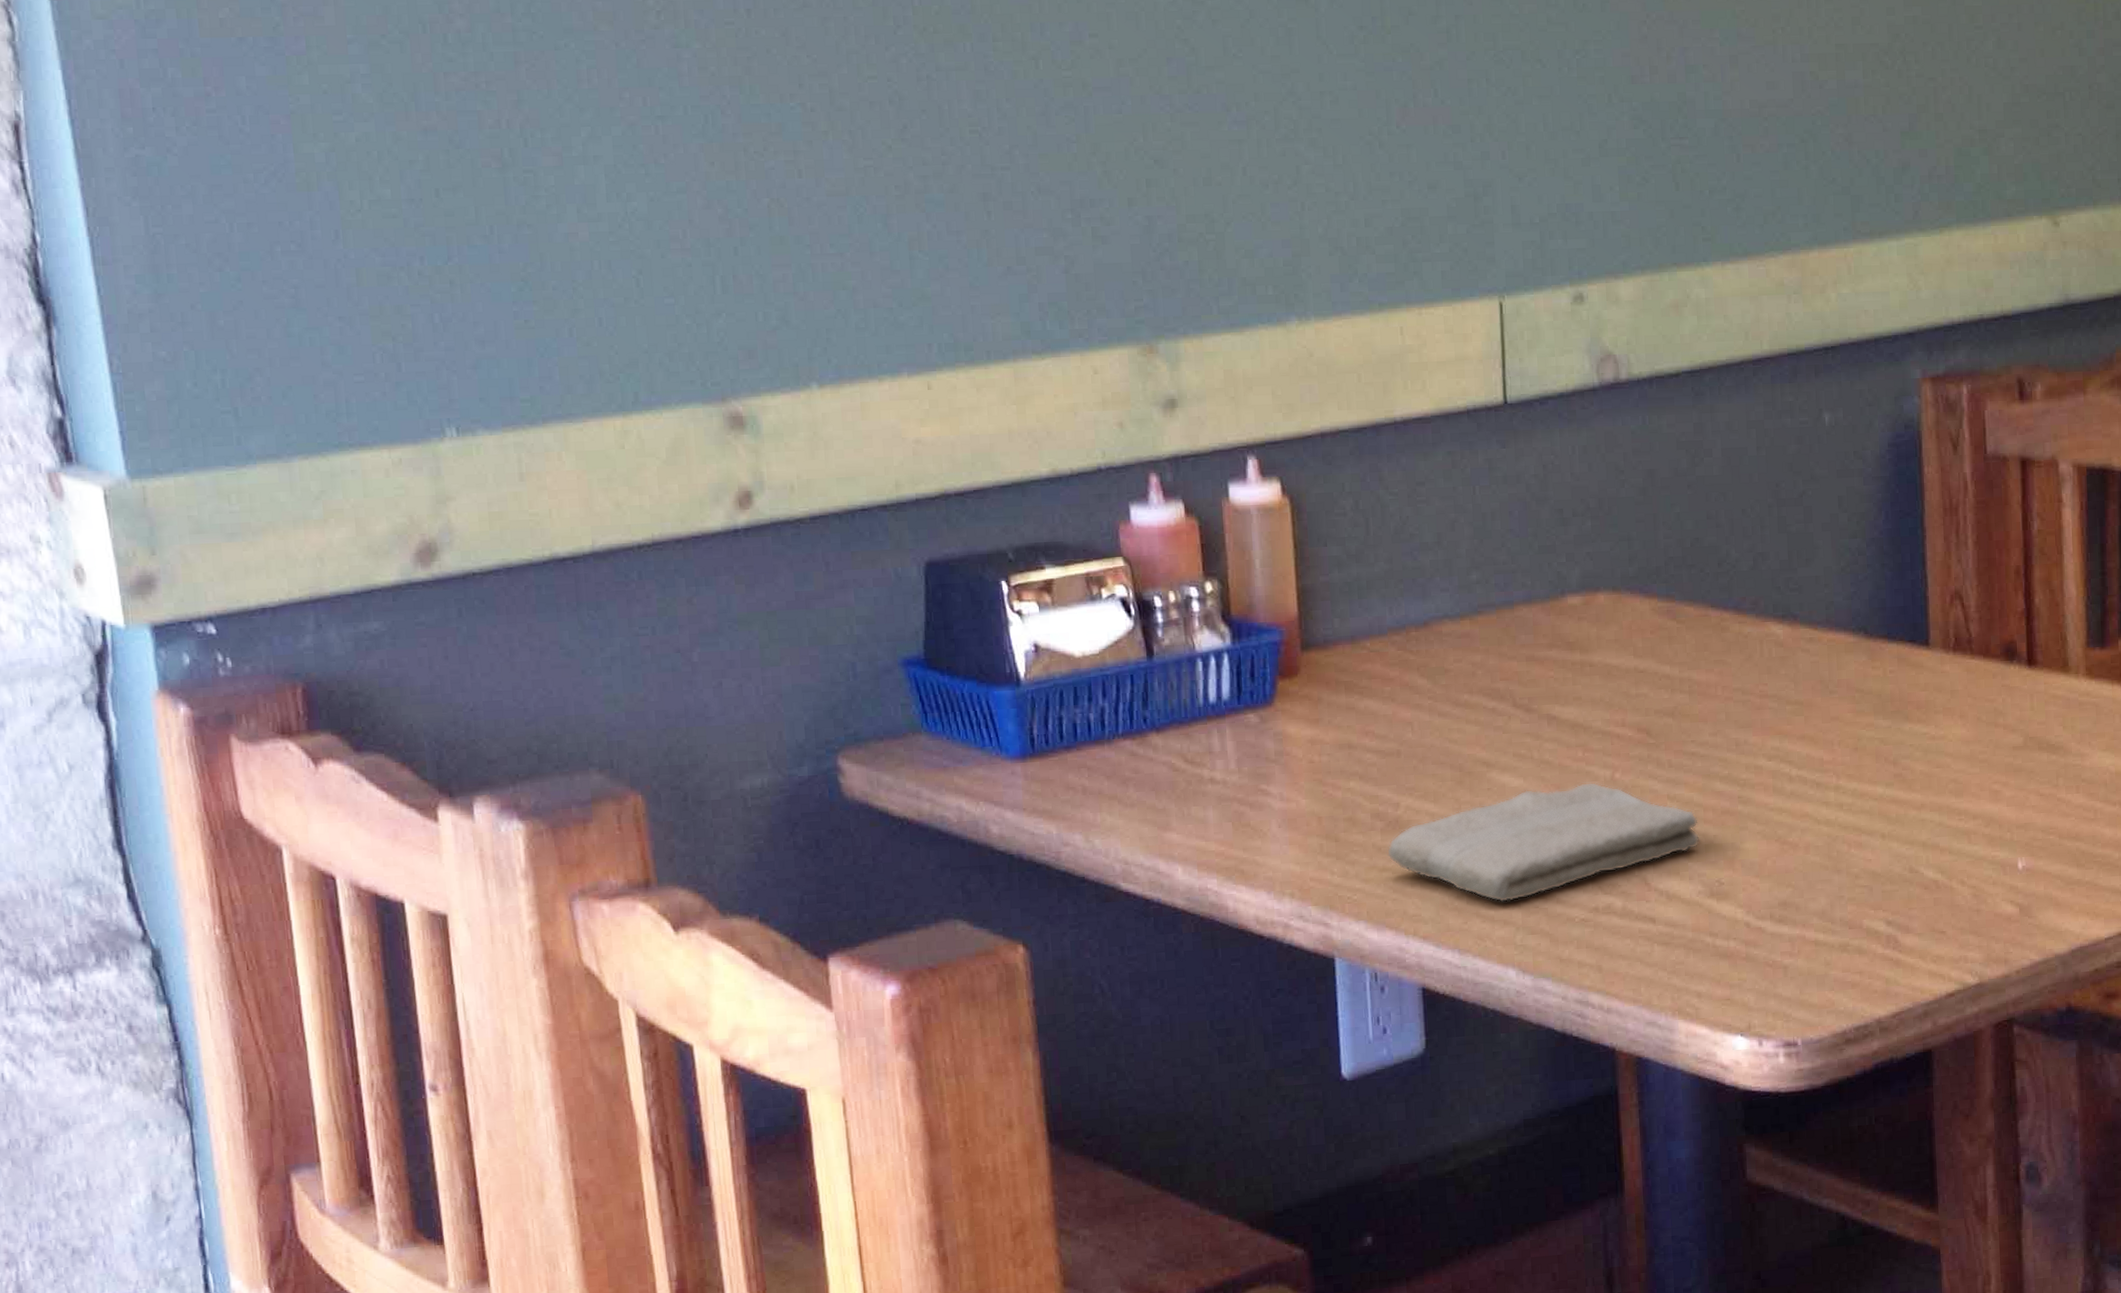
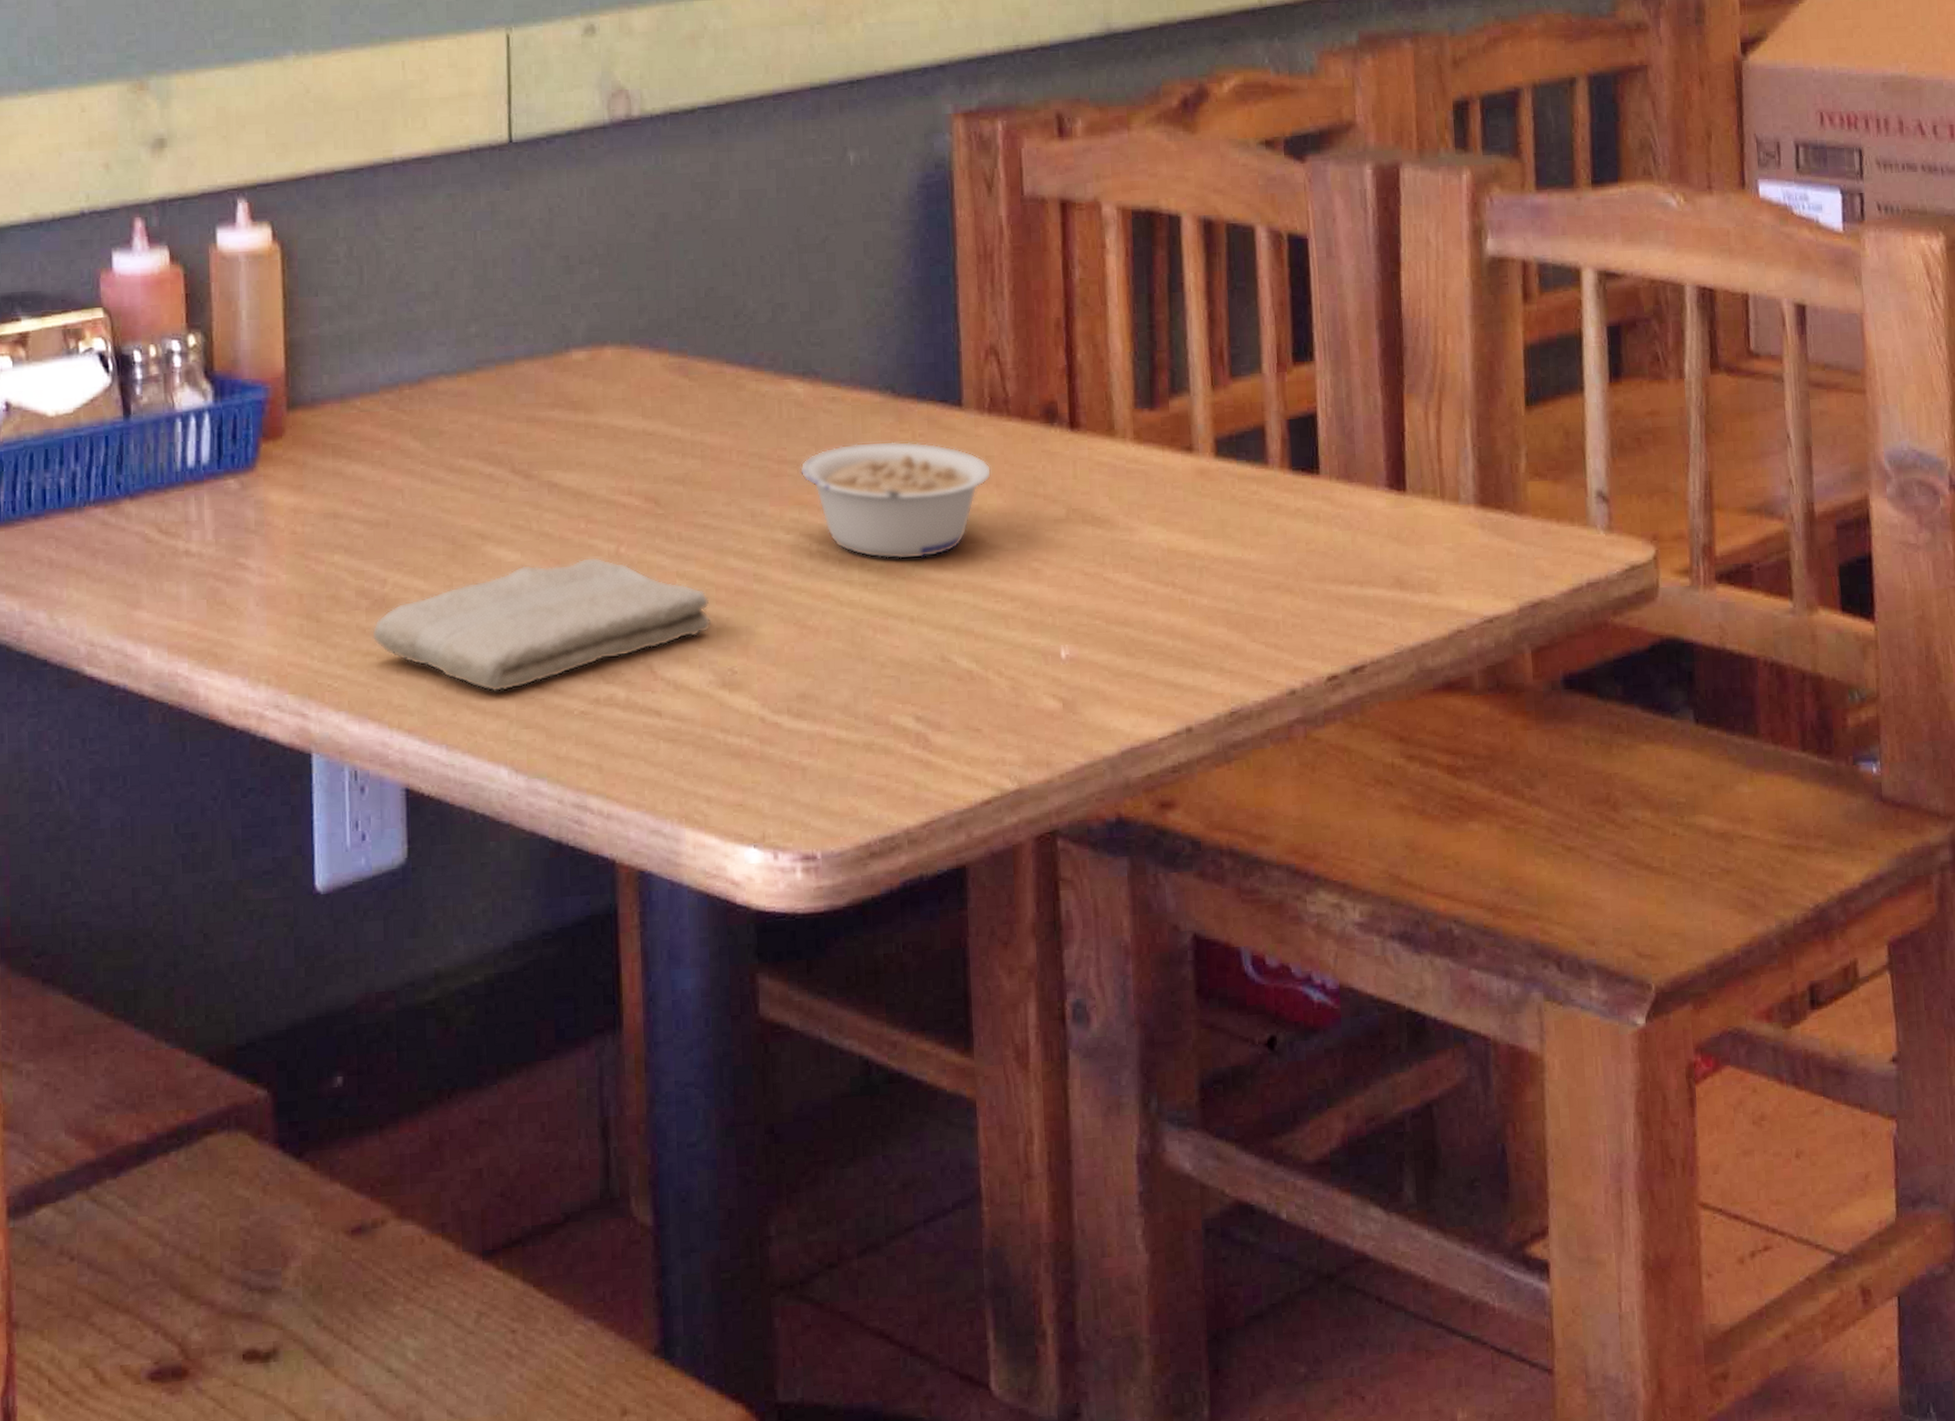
legume: none [1780,677,1956,783] -> present [799,441,992,560]

